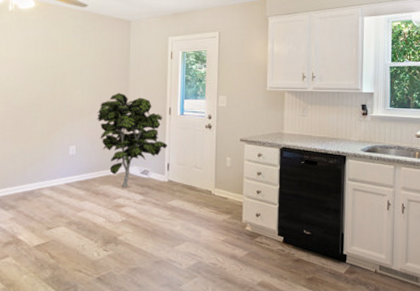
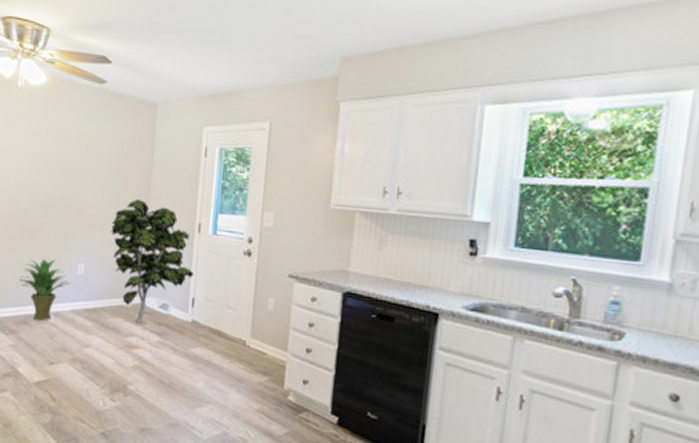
potted plant: none [17,144,64,196] -> present [19,259,71,321]

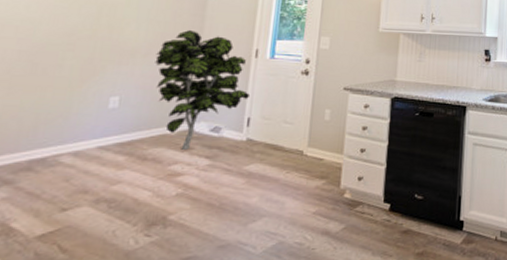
potted plant: present [19,259,71,321] -> none [24,94,99,165]

